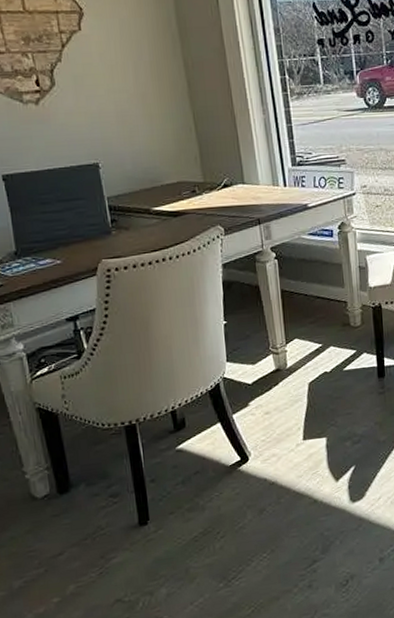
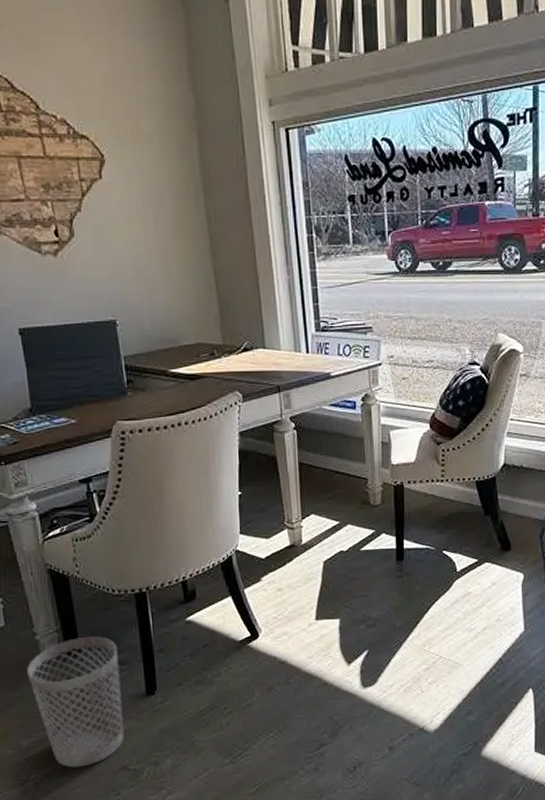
wastebasket: none [17,471,118,605] -> present [27,637,124,768]

